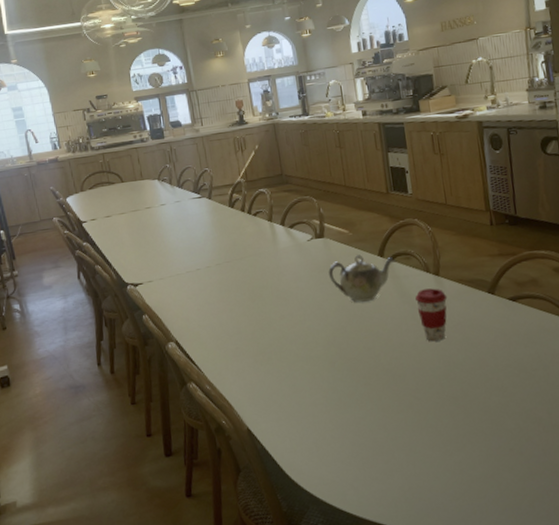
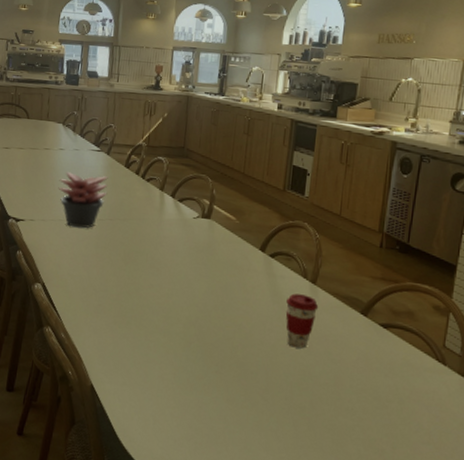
succulent plant: none [167,220,219,279] -> present [58,172,108,229]
teapot: present [328,254,397,302] -> none [206,244,277,292]

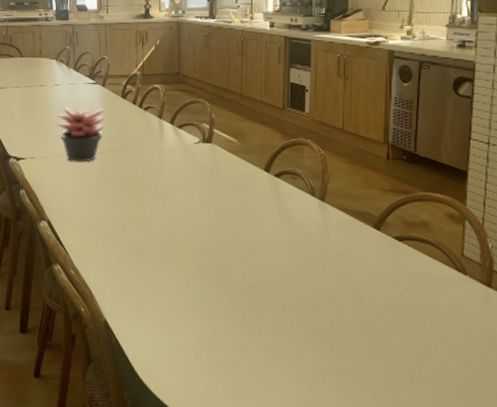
coffee cup: present [285,293,319,349] -> none [296,212,330,268]

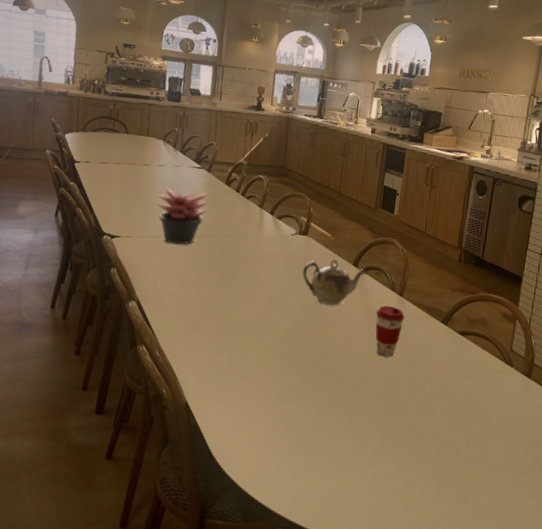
teapot: none [211,166,283,215] -> present [302,259,368,305]
coffee cup: none [296,212,330,268] -> present [375,305,405,358]

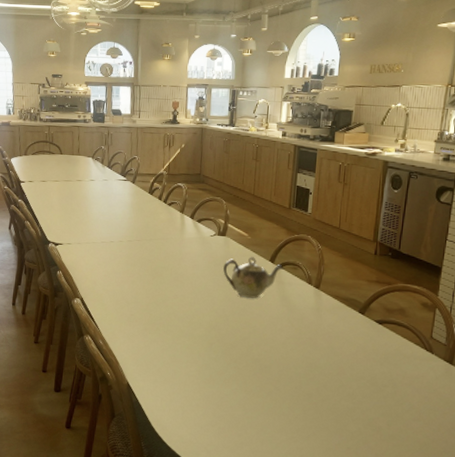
succulent plant: present [156,188,209,246] -> none [91,200,135,249]
coffee cup: present [375,305,405,358] -> none [293,298,322,345]

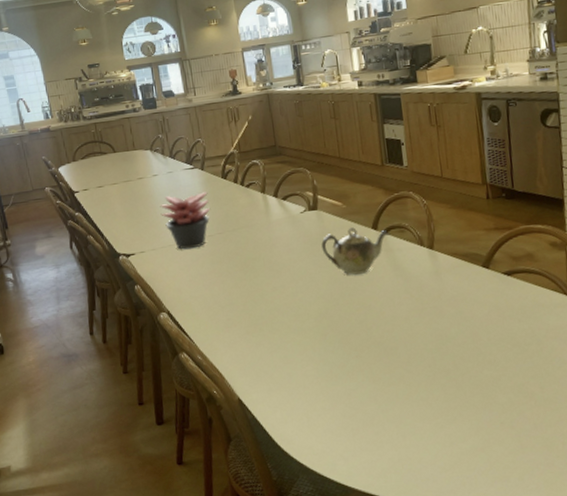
succulent plant: none [91,200,135,249] -> present [160,191,211,250]

